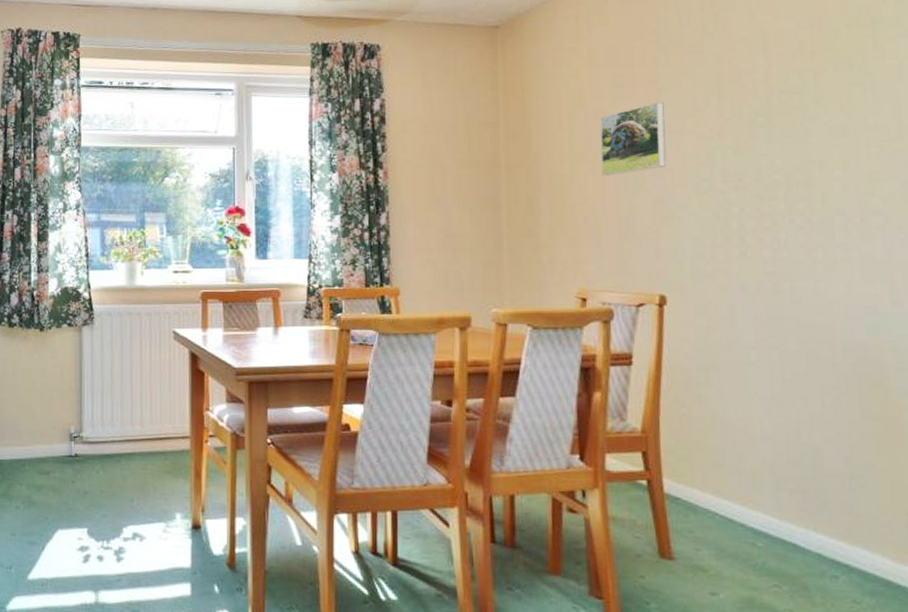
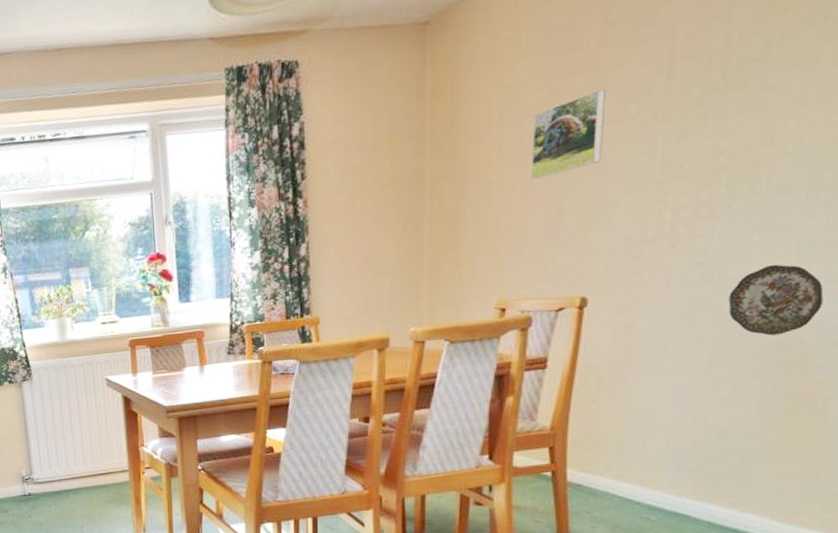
decorative plate: none [803,281,894,353] -> present [728,264,824,336]

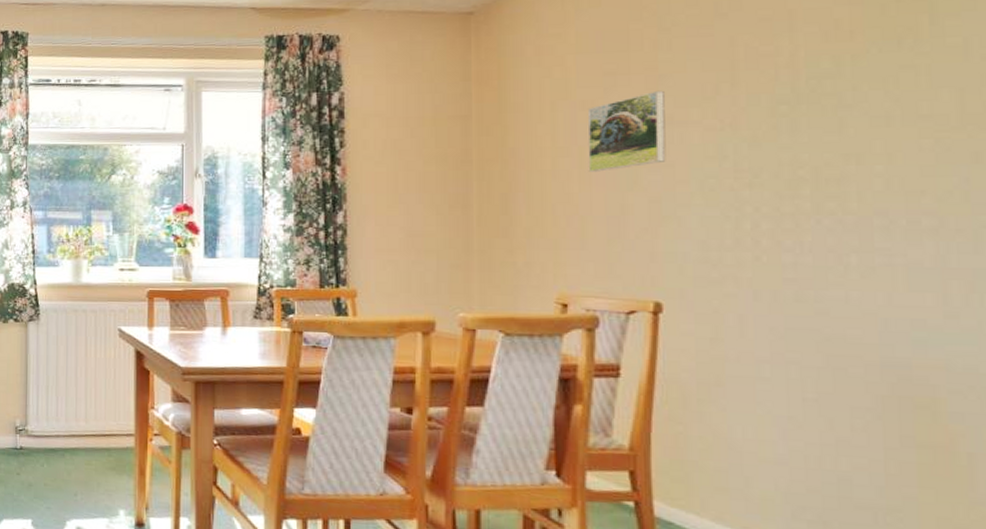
decorative plate: present [728,264,824,336] -> none [830,290,946,372]

